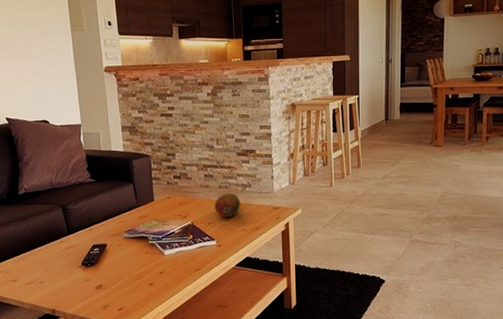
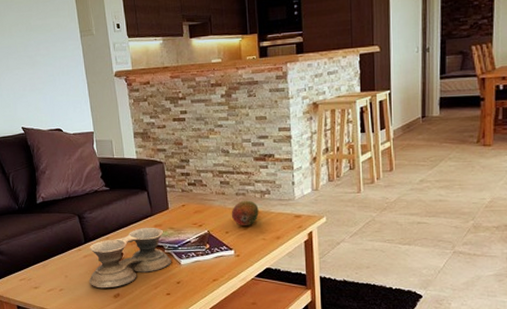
bowl: none [70,218,156,280] -> present [88,227,172,289]

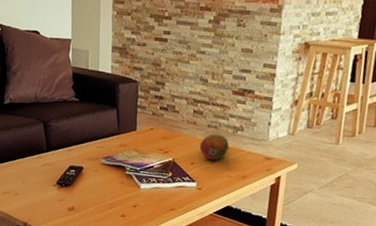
bowl: present [88,227,172,289] -> none [45,144,132,201]

